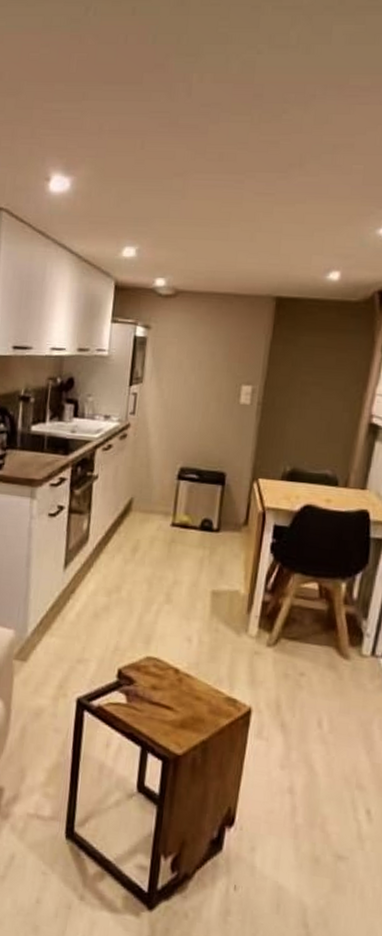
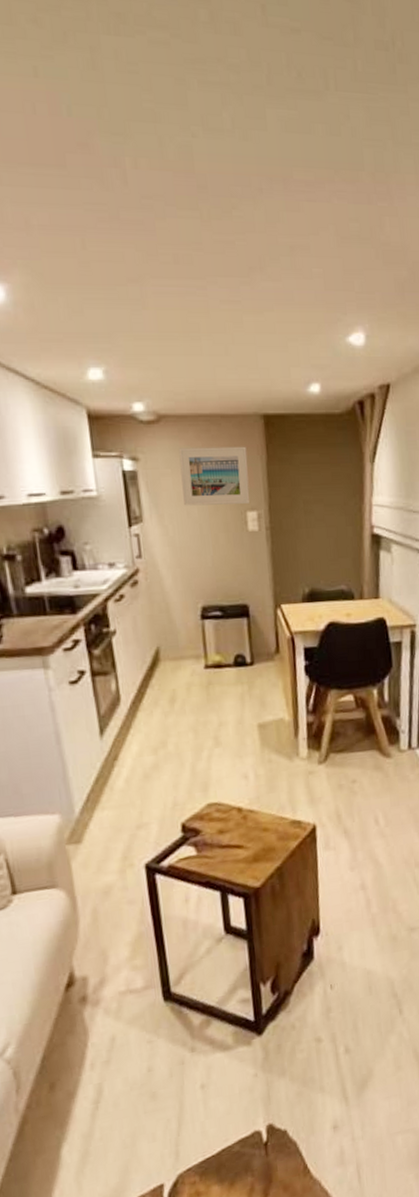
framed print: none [183,321,254,378] -> present [178,446,250,506]

